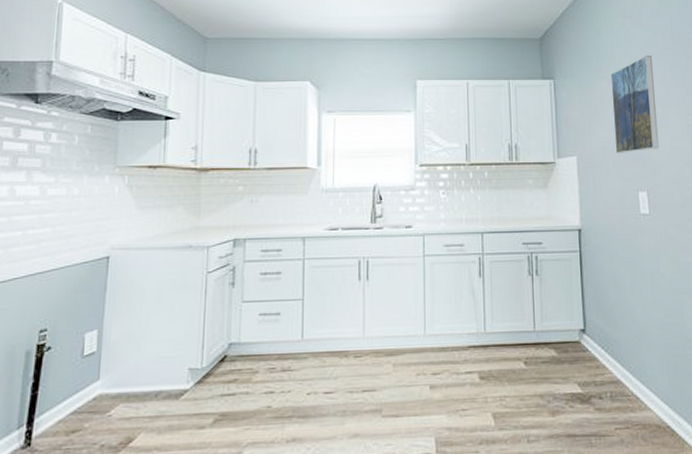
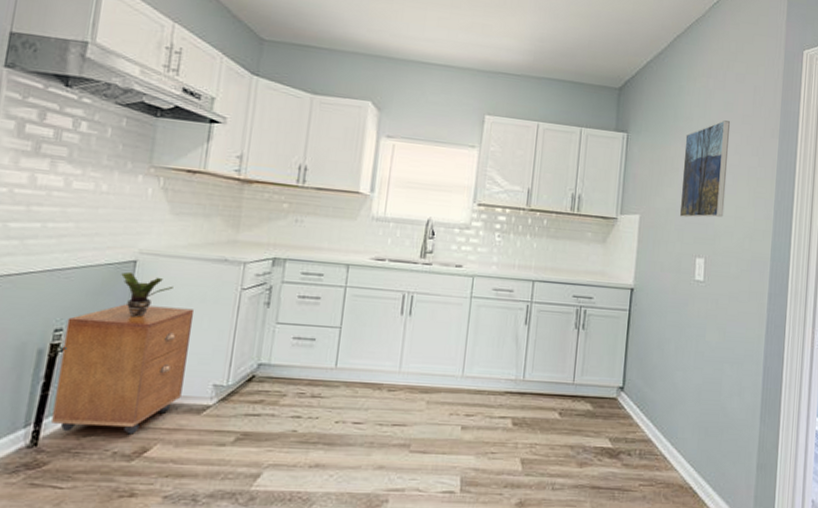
cabinet: none [42,297,166,429] -> present [51,304,195,435]
potted plant: none [96,267,144,311] -> present [121,271,174,318]

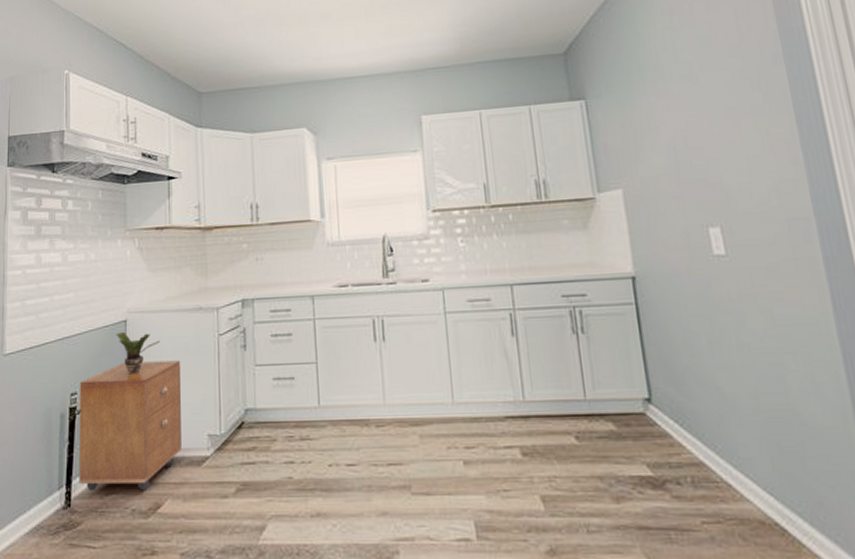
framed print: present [679,120,730,218] -> none [658,58,733,182]

